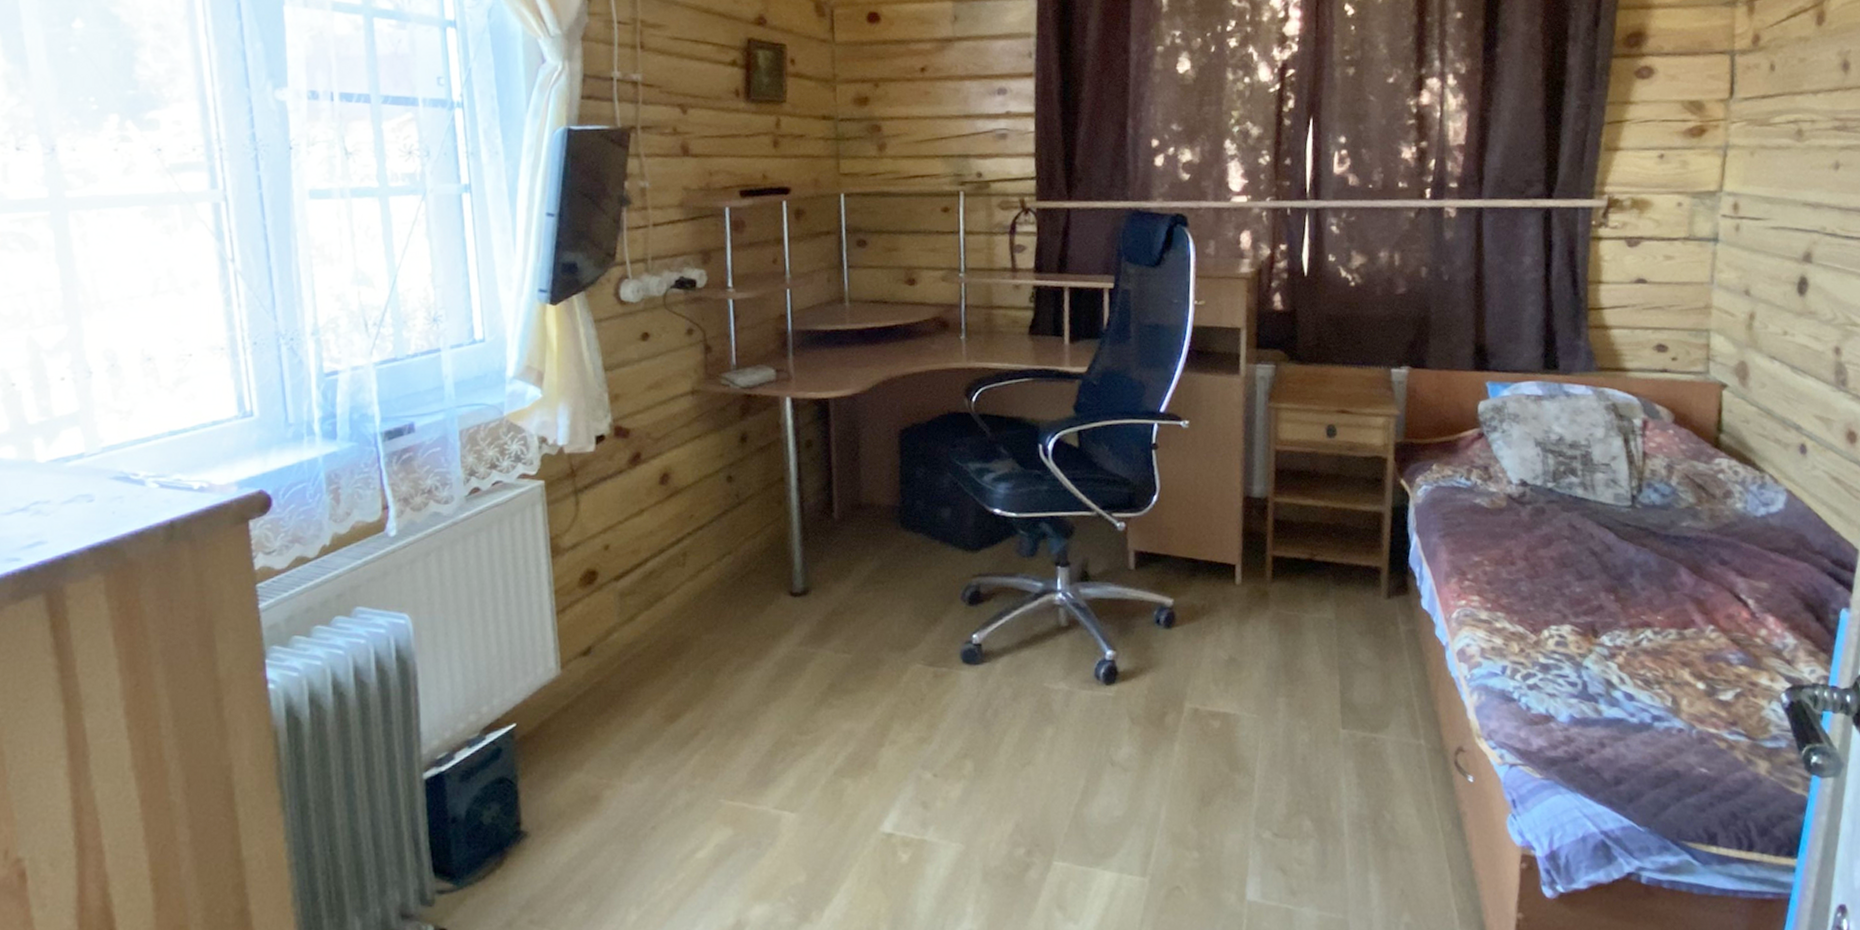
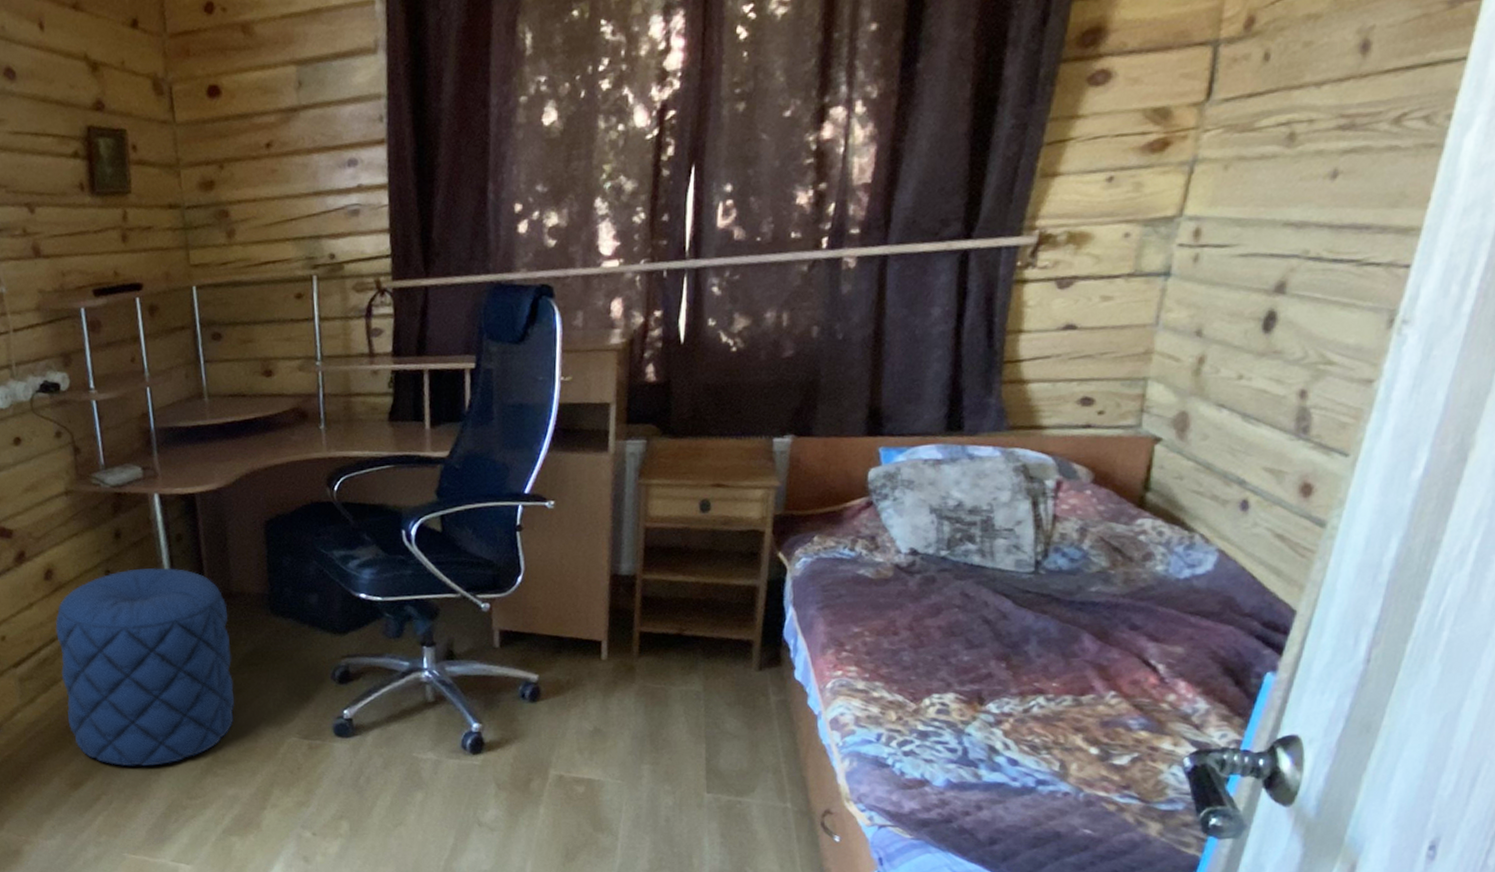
pouf: none [666,475,857,696] -> present [55,567,235,767]

